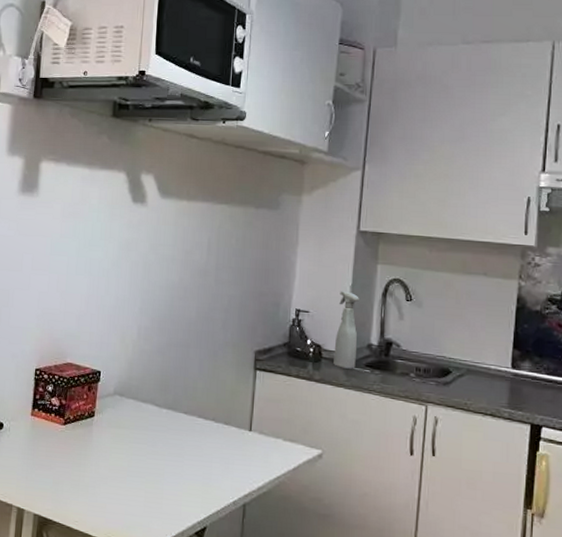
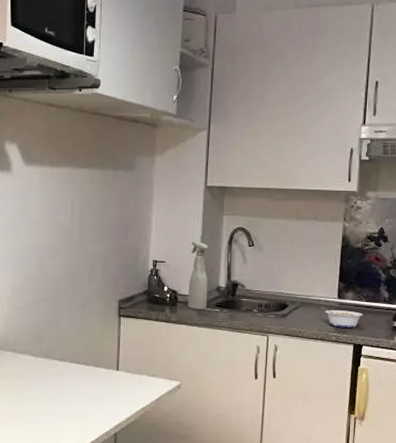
legume: none [491,376,543,404] -> present [321,306,363,327]

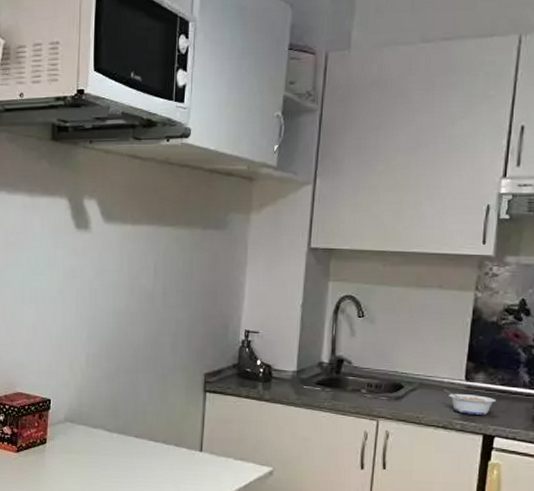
spray bottle: present [188,241,208,309] -> none [284,310,310,388]

